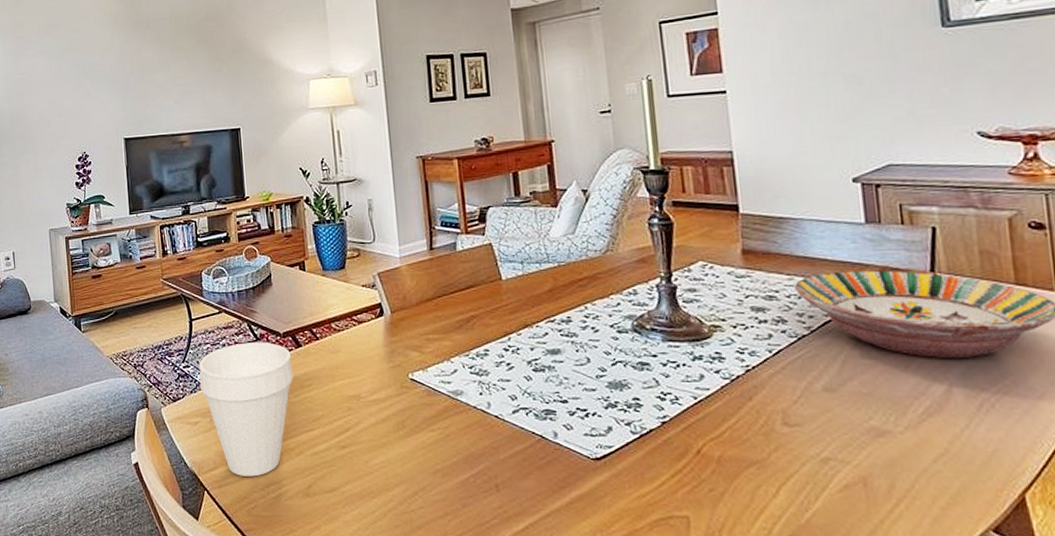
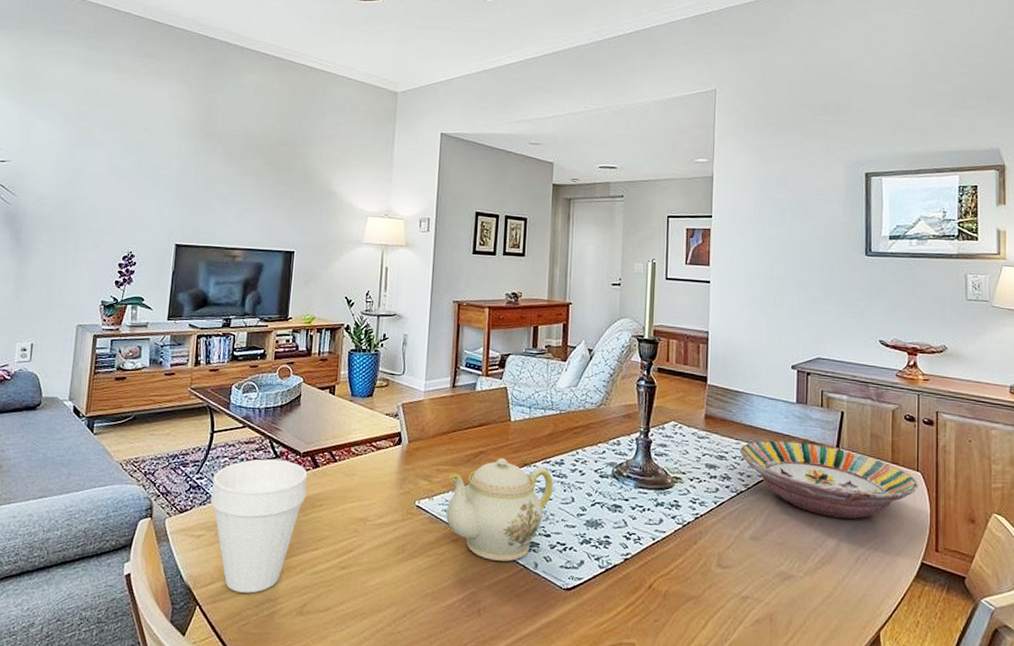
teapot: none [441,320,563,432] -> present [446,457,553,562]

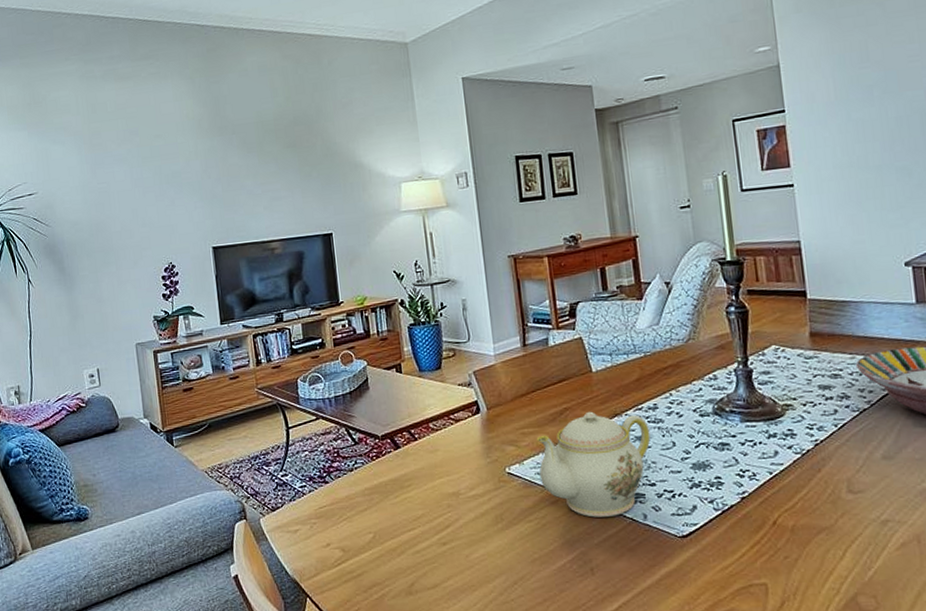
cup: present [210,459,307,593] -> none [297,446,393,580]

